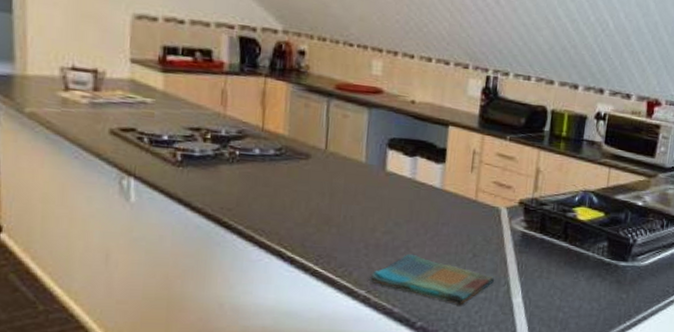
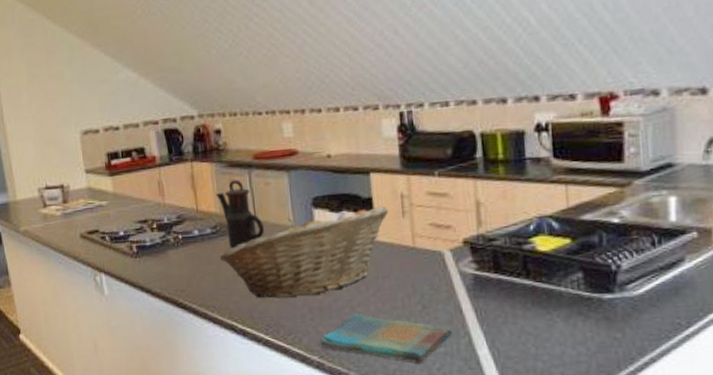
fruit basket: none [278,154,460,232] -> present [219,206,389,299]
teapot: none [287,105,334,175] -> present [216,179,264,249]

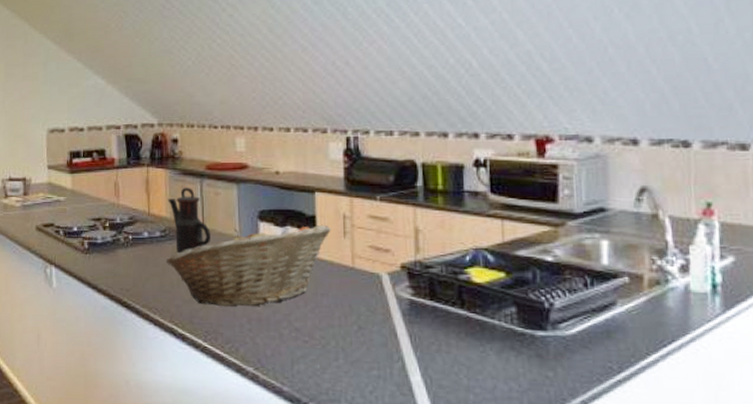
dish towel: present [319,313,453,363] -> none [255,327,387,384]

